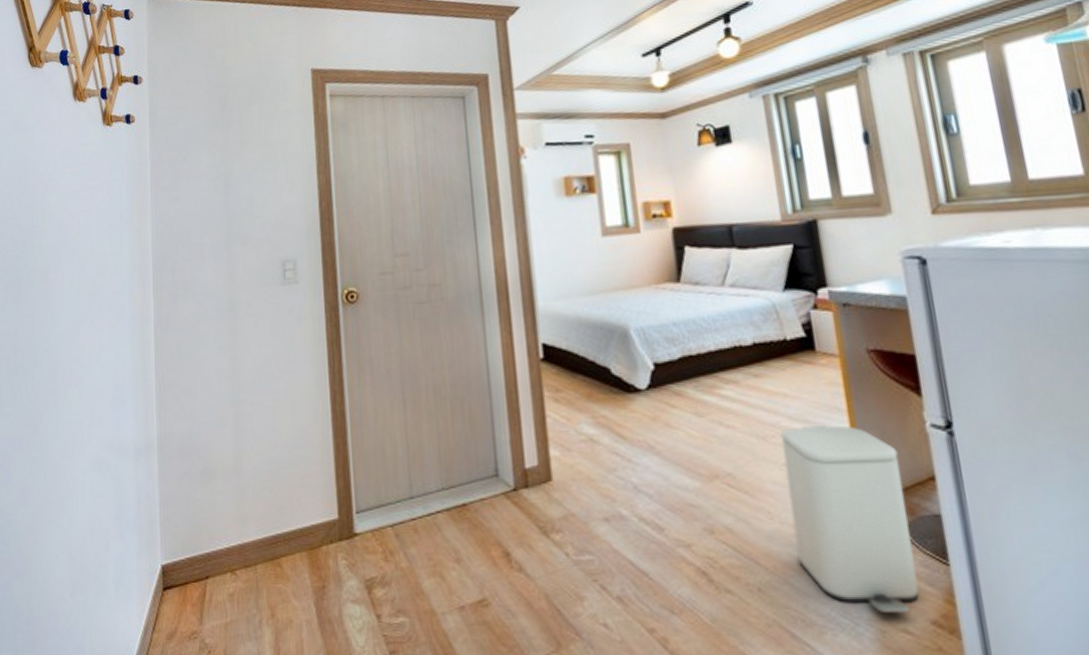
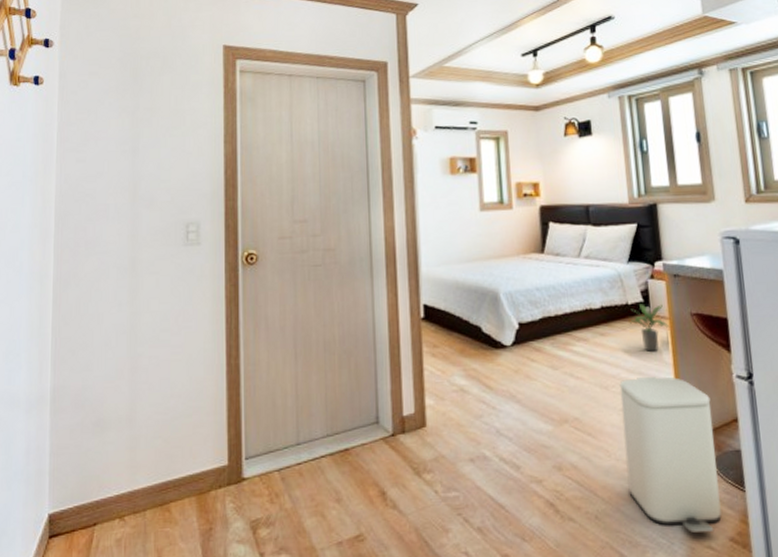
potted plant: none [788,339,839,396] -> present [629,304,669,352]

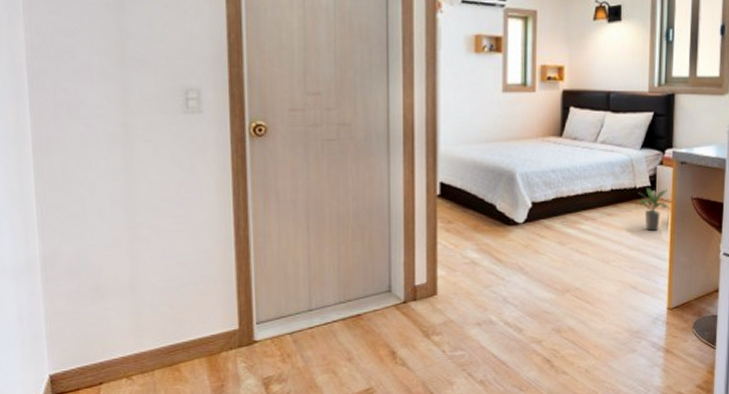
pedal bin: present [619,377,722,534] -> none [617,253,698,383]

